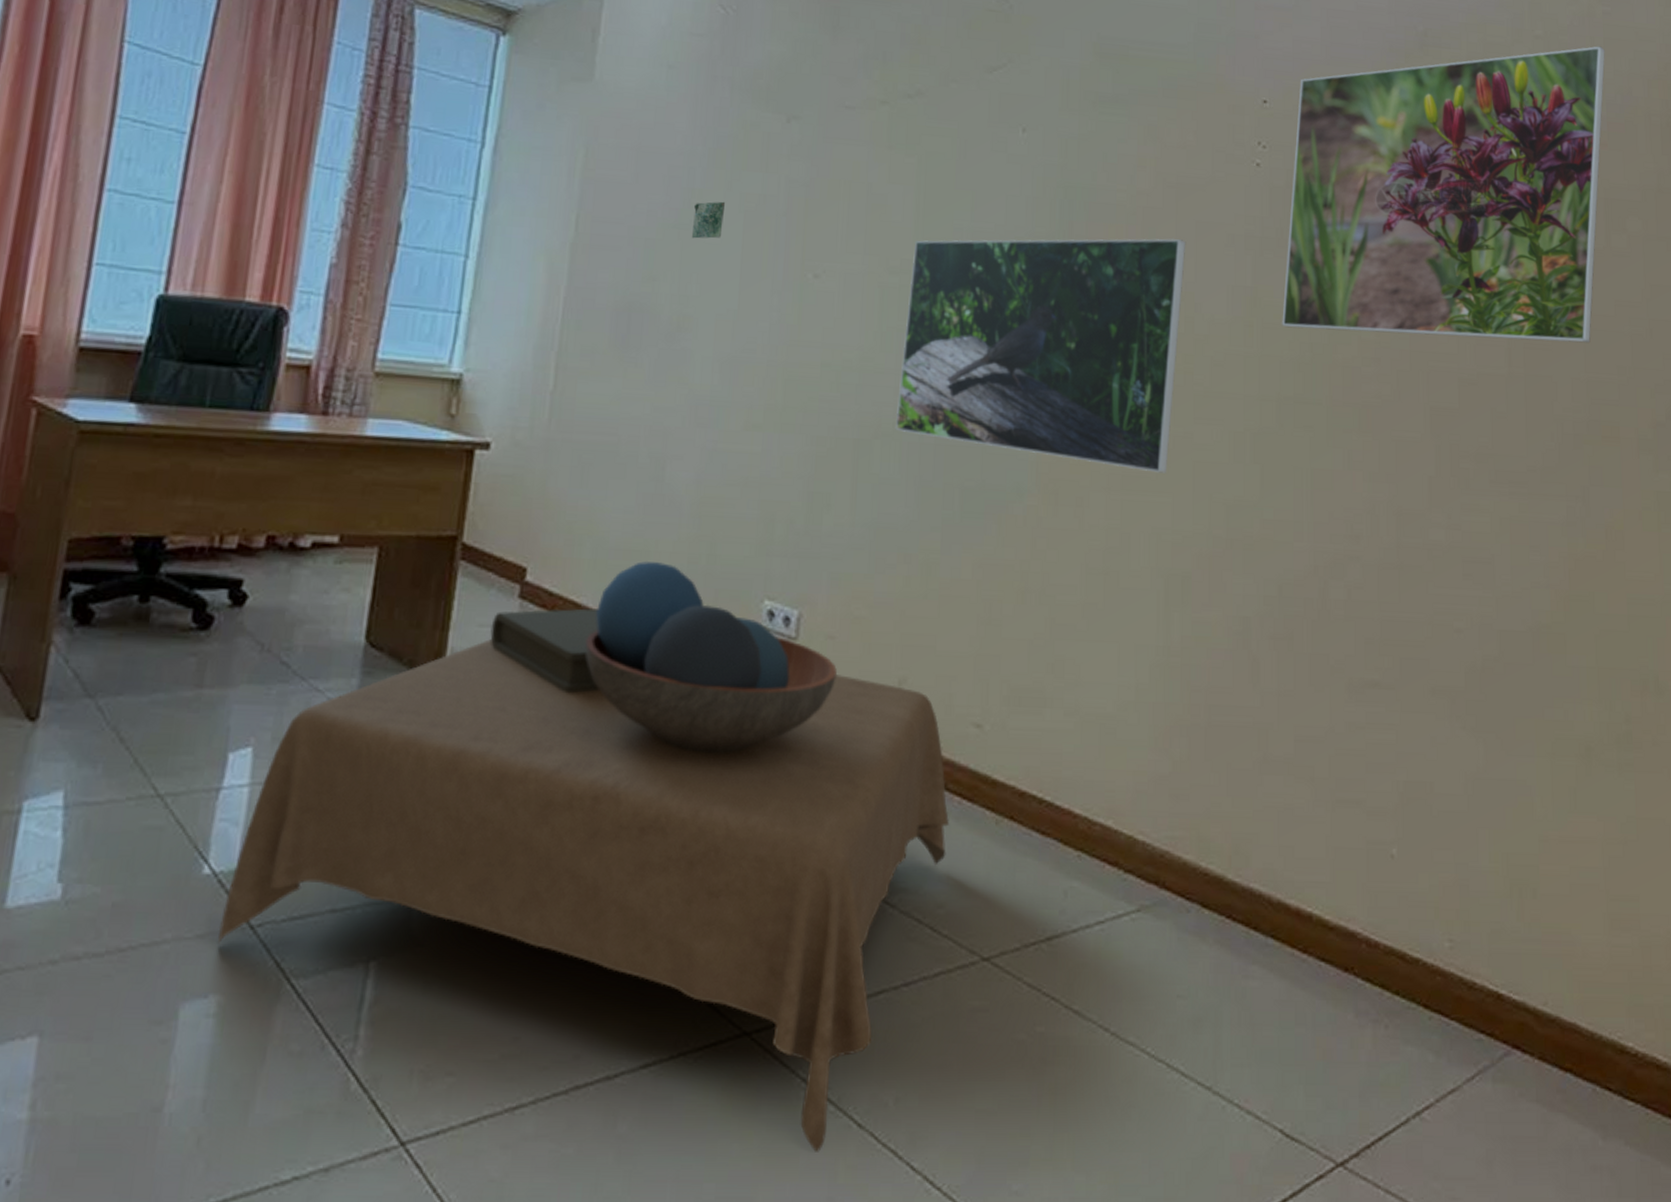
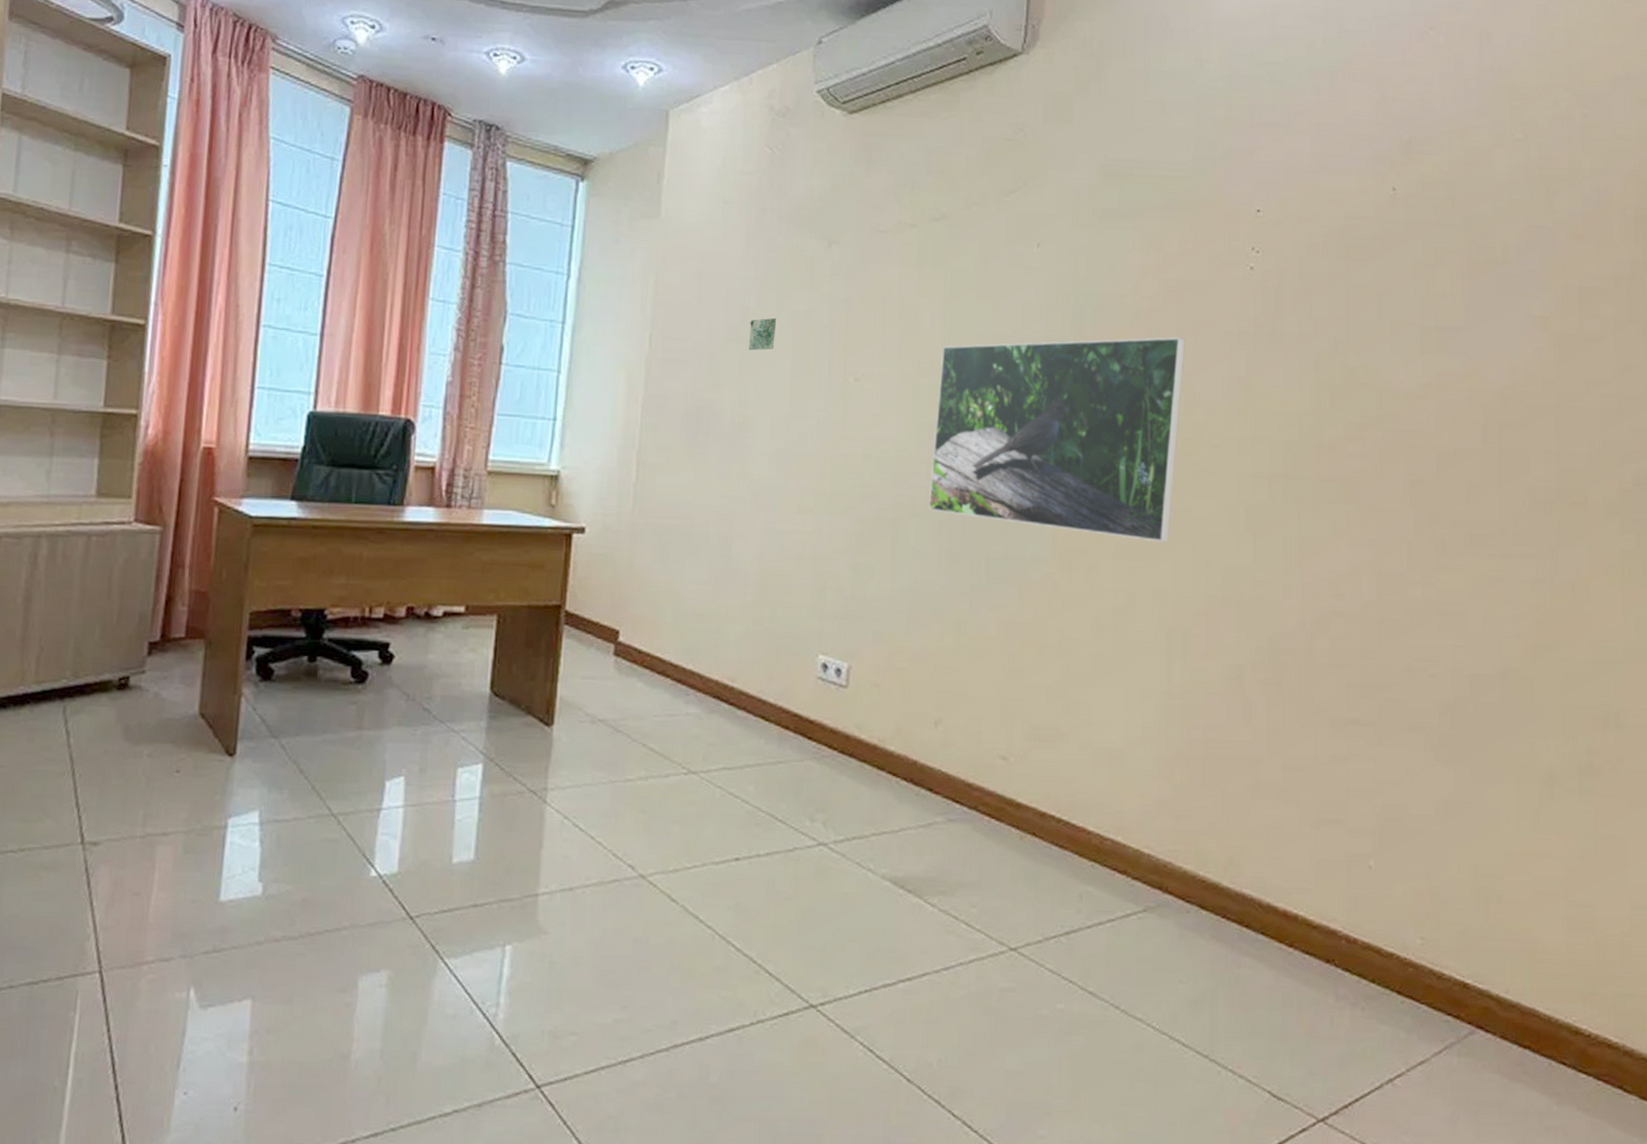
coffee table: present [218,561,949,1152] -> none [385,624,980,1101]
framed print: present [1282,46,1605,343] -> none [1273,146,1583,419]

